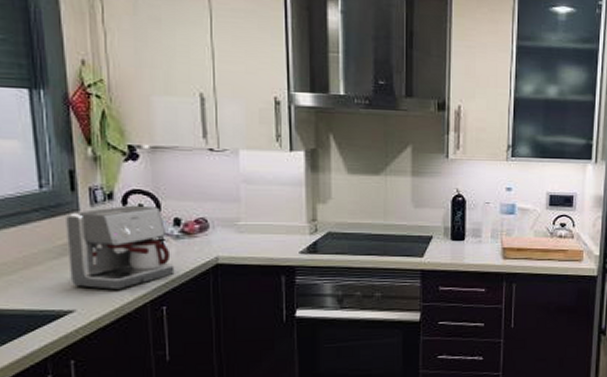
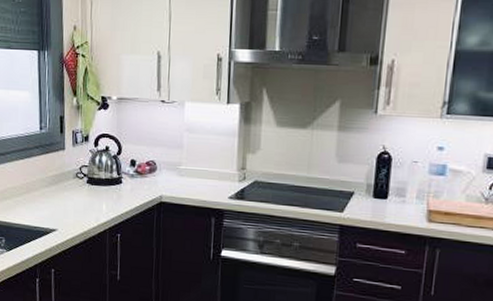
coffee maker: present [64,205,175,290] -> none [54,146,129,216]

